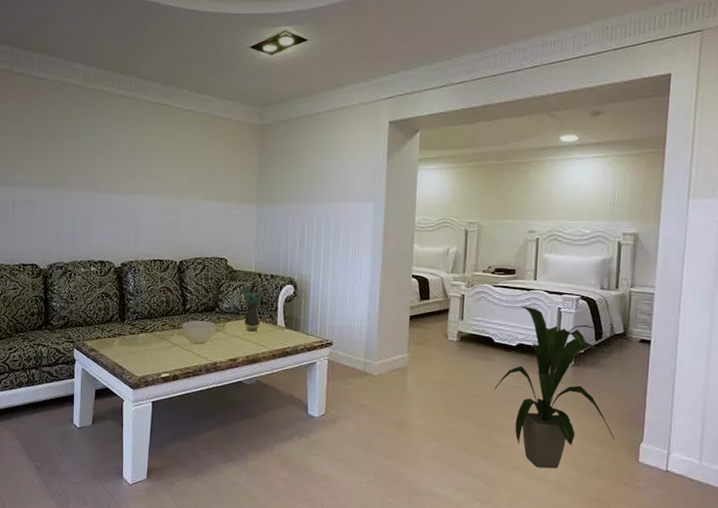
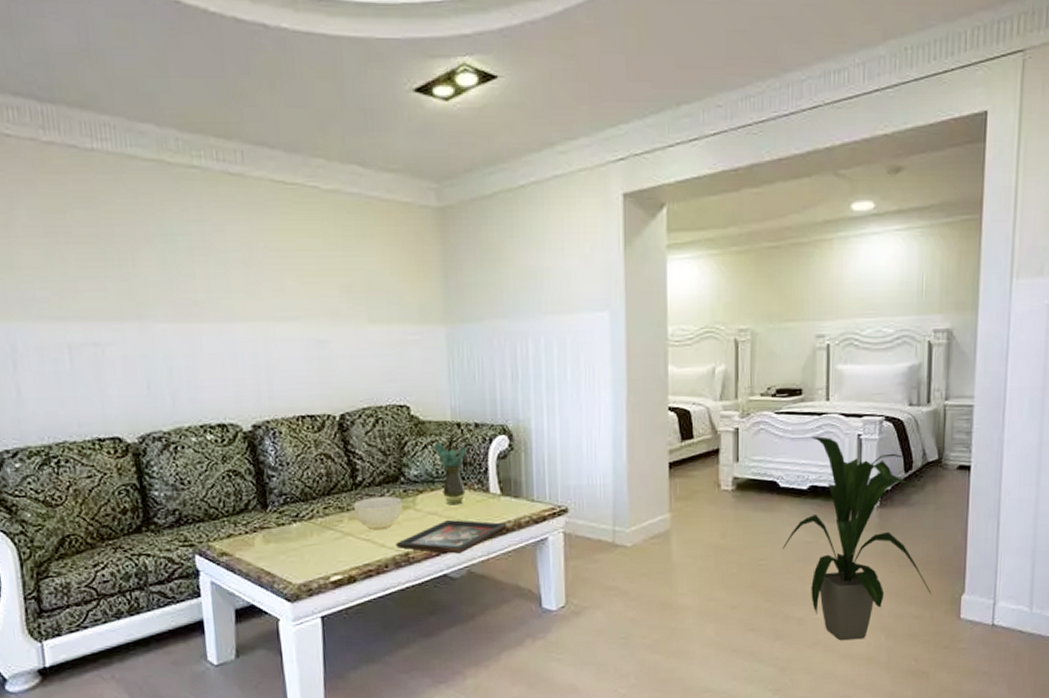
decorative tray: none [208,342,288,367] -> present [396,520,507,554]

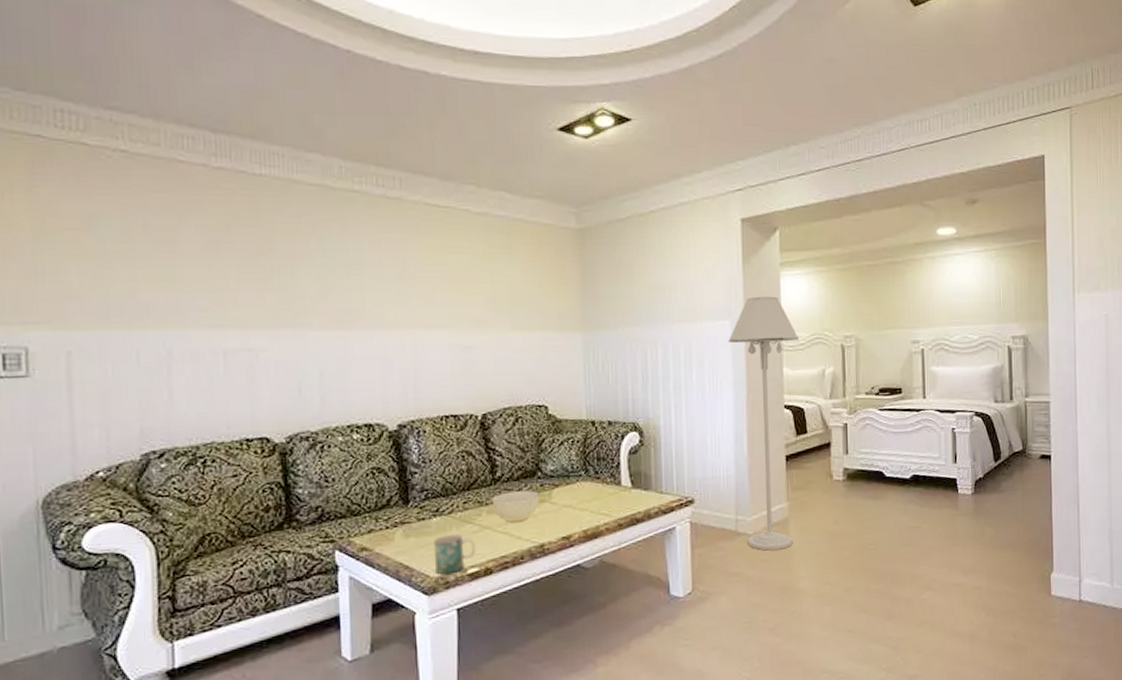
mug: none [294,540,338,582] -> present [433,533,475,575]
decorative tray: present [396,520,507,554] -> none [532,512,637,545]
vase: present [434,441,467,505] -> none [570,438,601,498]
floor lamp: none [607,284,688,564] -> present [728,296,800,551]
house plant: present [783,436,932,640] -> none [890,430,1025,619]

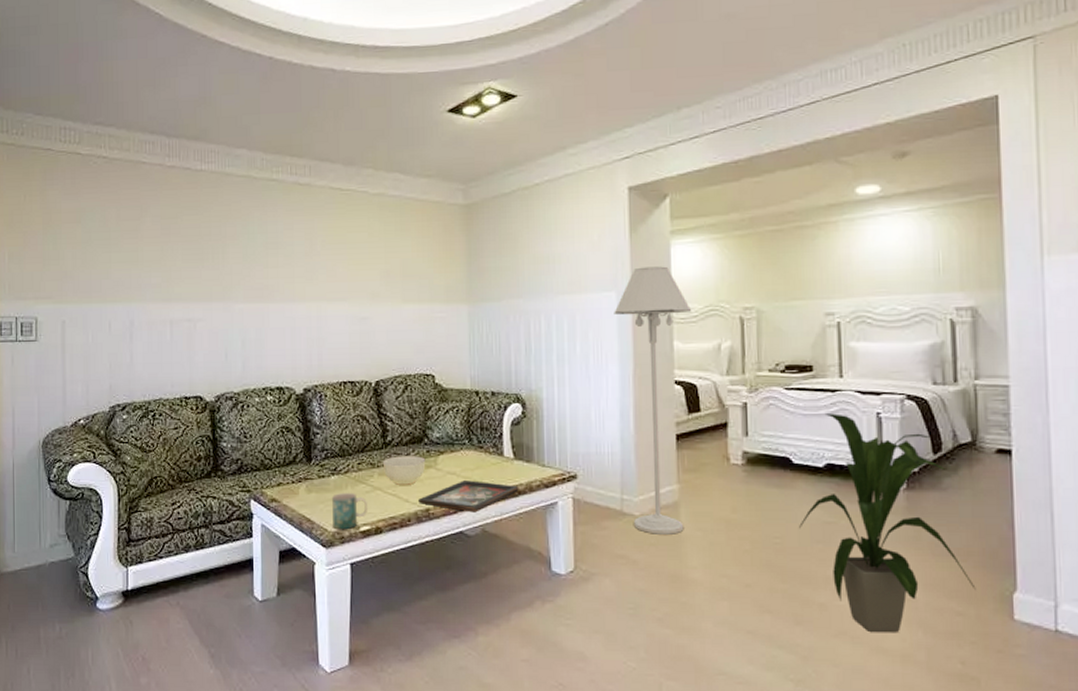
decorative tray: none [532,512,637,545] -> present [418,480,519,513]
house plant: none [890,430,1025,619] -> present [799,413,976,632]

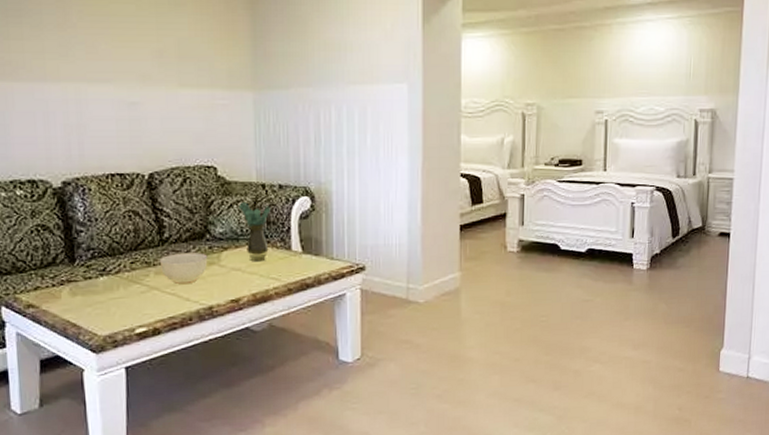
mug: present [331,492,367,530] -> none [100,293,143,334]
decorative tray: present [418,480,519,513] -> none [200,276,307,308]
vase: none [455,407,484,467] -> present [239,201,271,262]
floor lamp: present [614,266,692,534] -> none [405,59,479,320]
house plant: present [799,413,976,632] -> none [562,204,695,391]

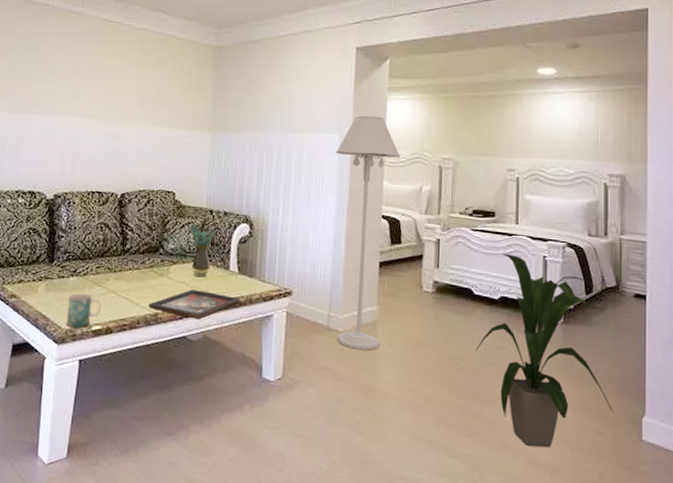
mug: none [100,293,143,334] -> present [66,293,101,328]
bowl: present [159,252,208,285] -> none [119,263,159,291]
decorative tray: none [200,276,307,308] -> present [149,289,240,320]
floor lamp: none [405,59,479,320] -> present [336,115,401,350]
house plant: none [562,204,695,391] -> present [476,254,614,447]

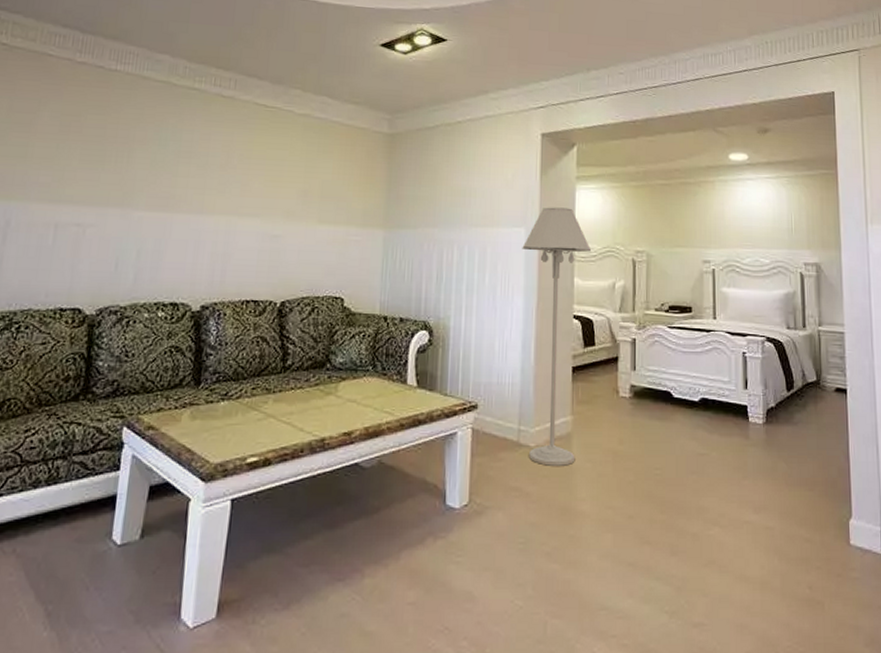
mug: present [66,293,101,328] -> none [216,419,258,462]
decorative tray: present [149,289,240,320] -> none [314,409,420,443]
vase: present [190,223,216,278] -> none [361,332,391,394]
house plant: present [476,254,614,447] -> none [677,352,820,560]

